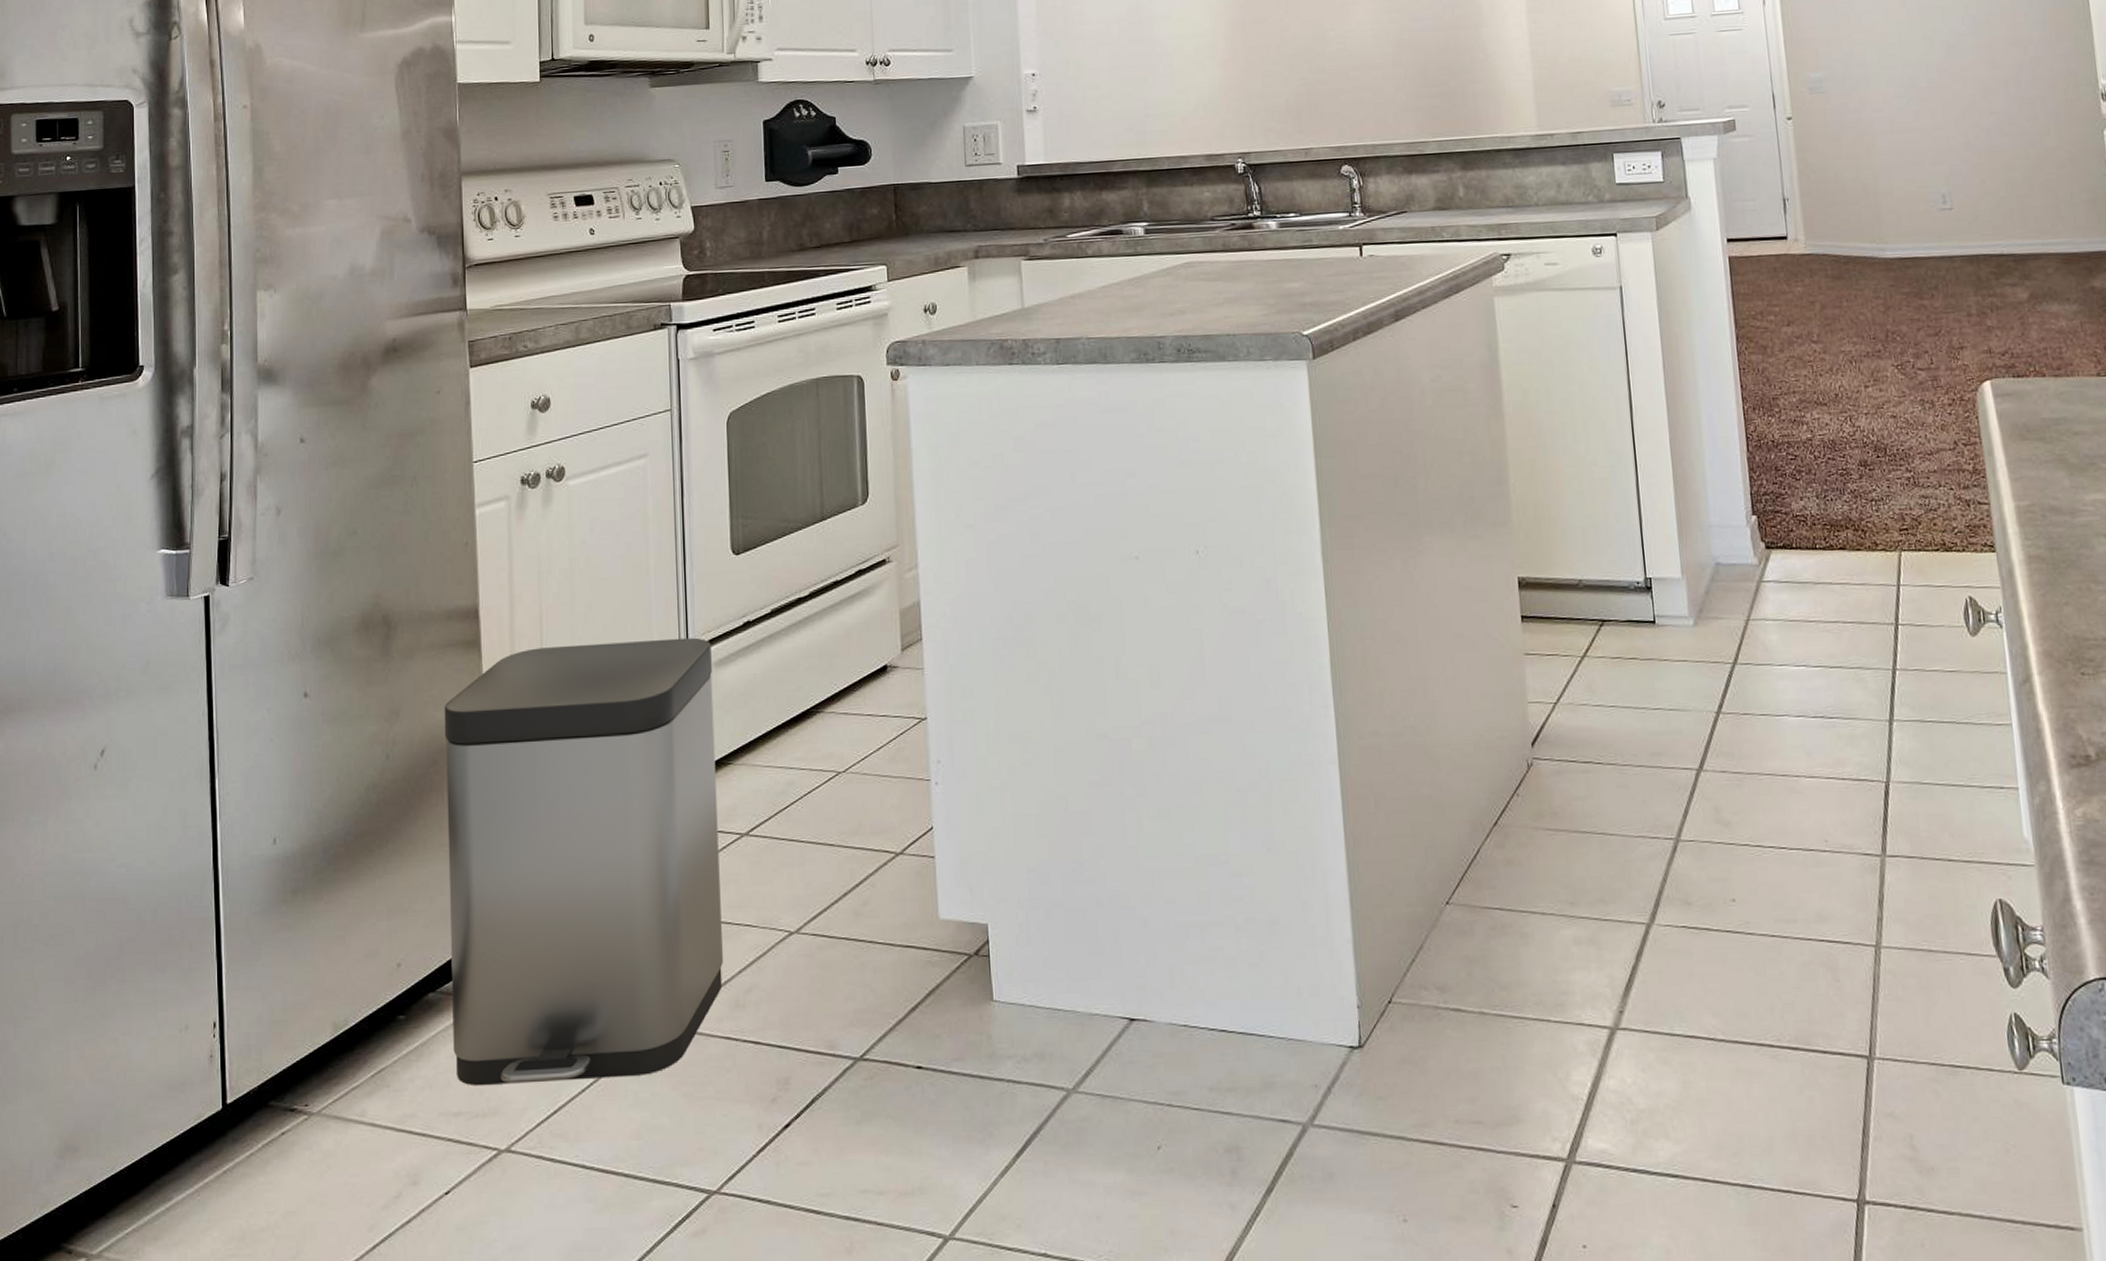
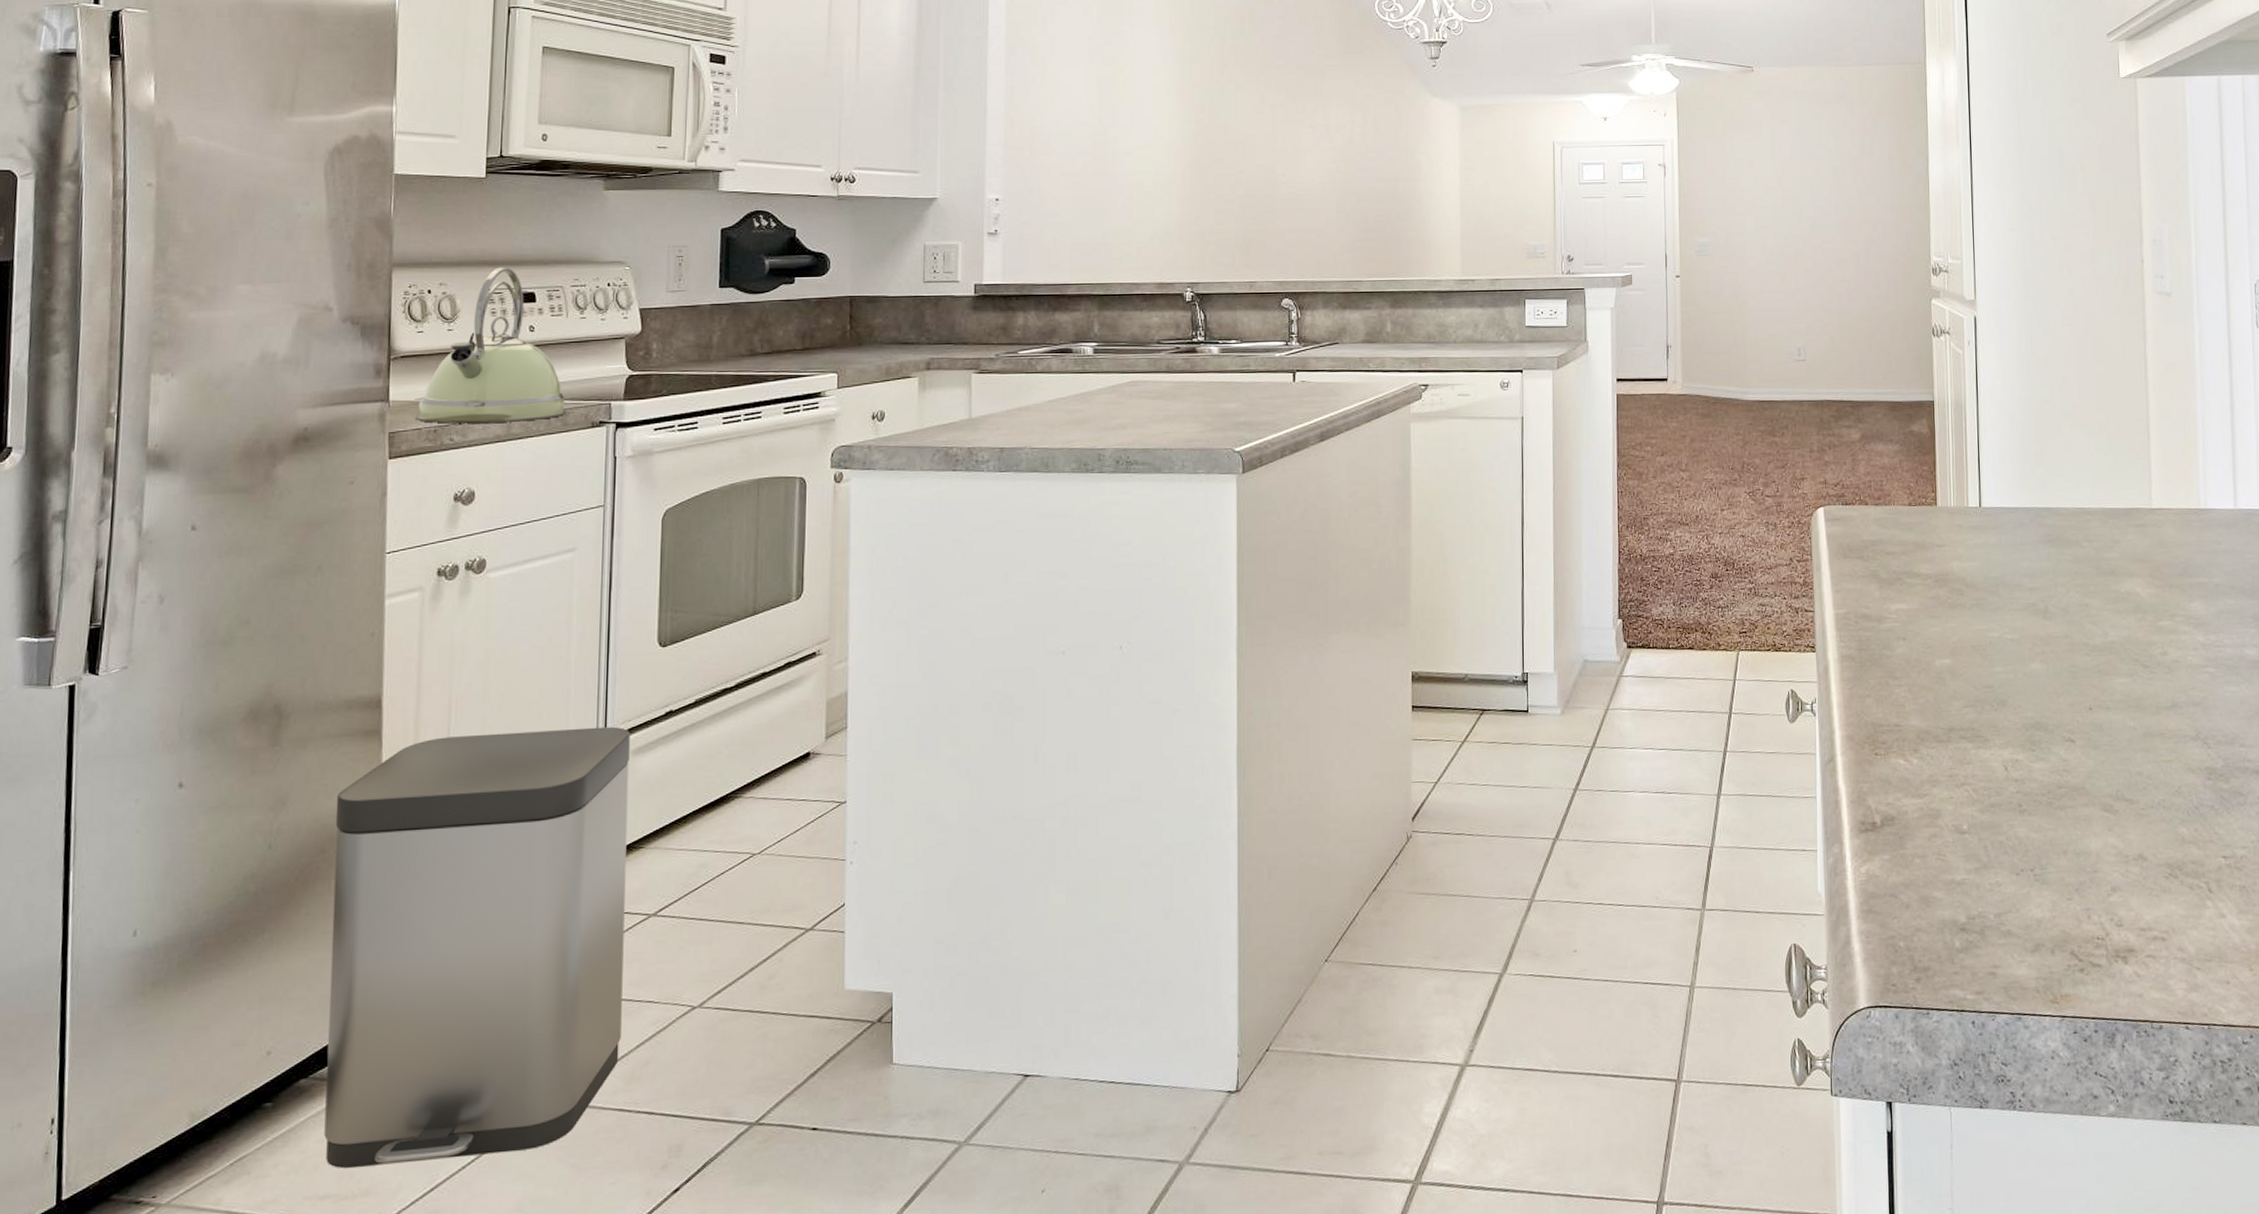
kettle: none [491,170,629,331] -> present [415,267,566,424]

